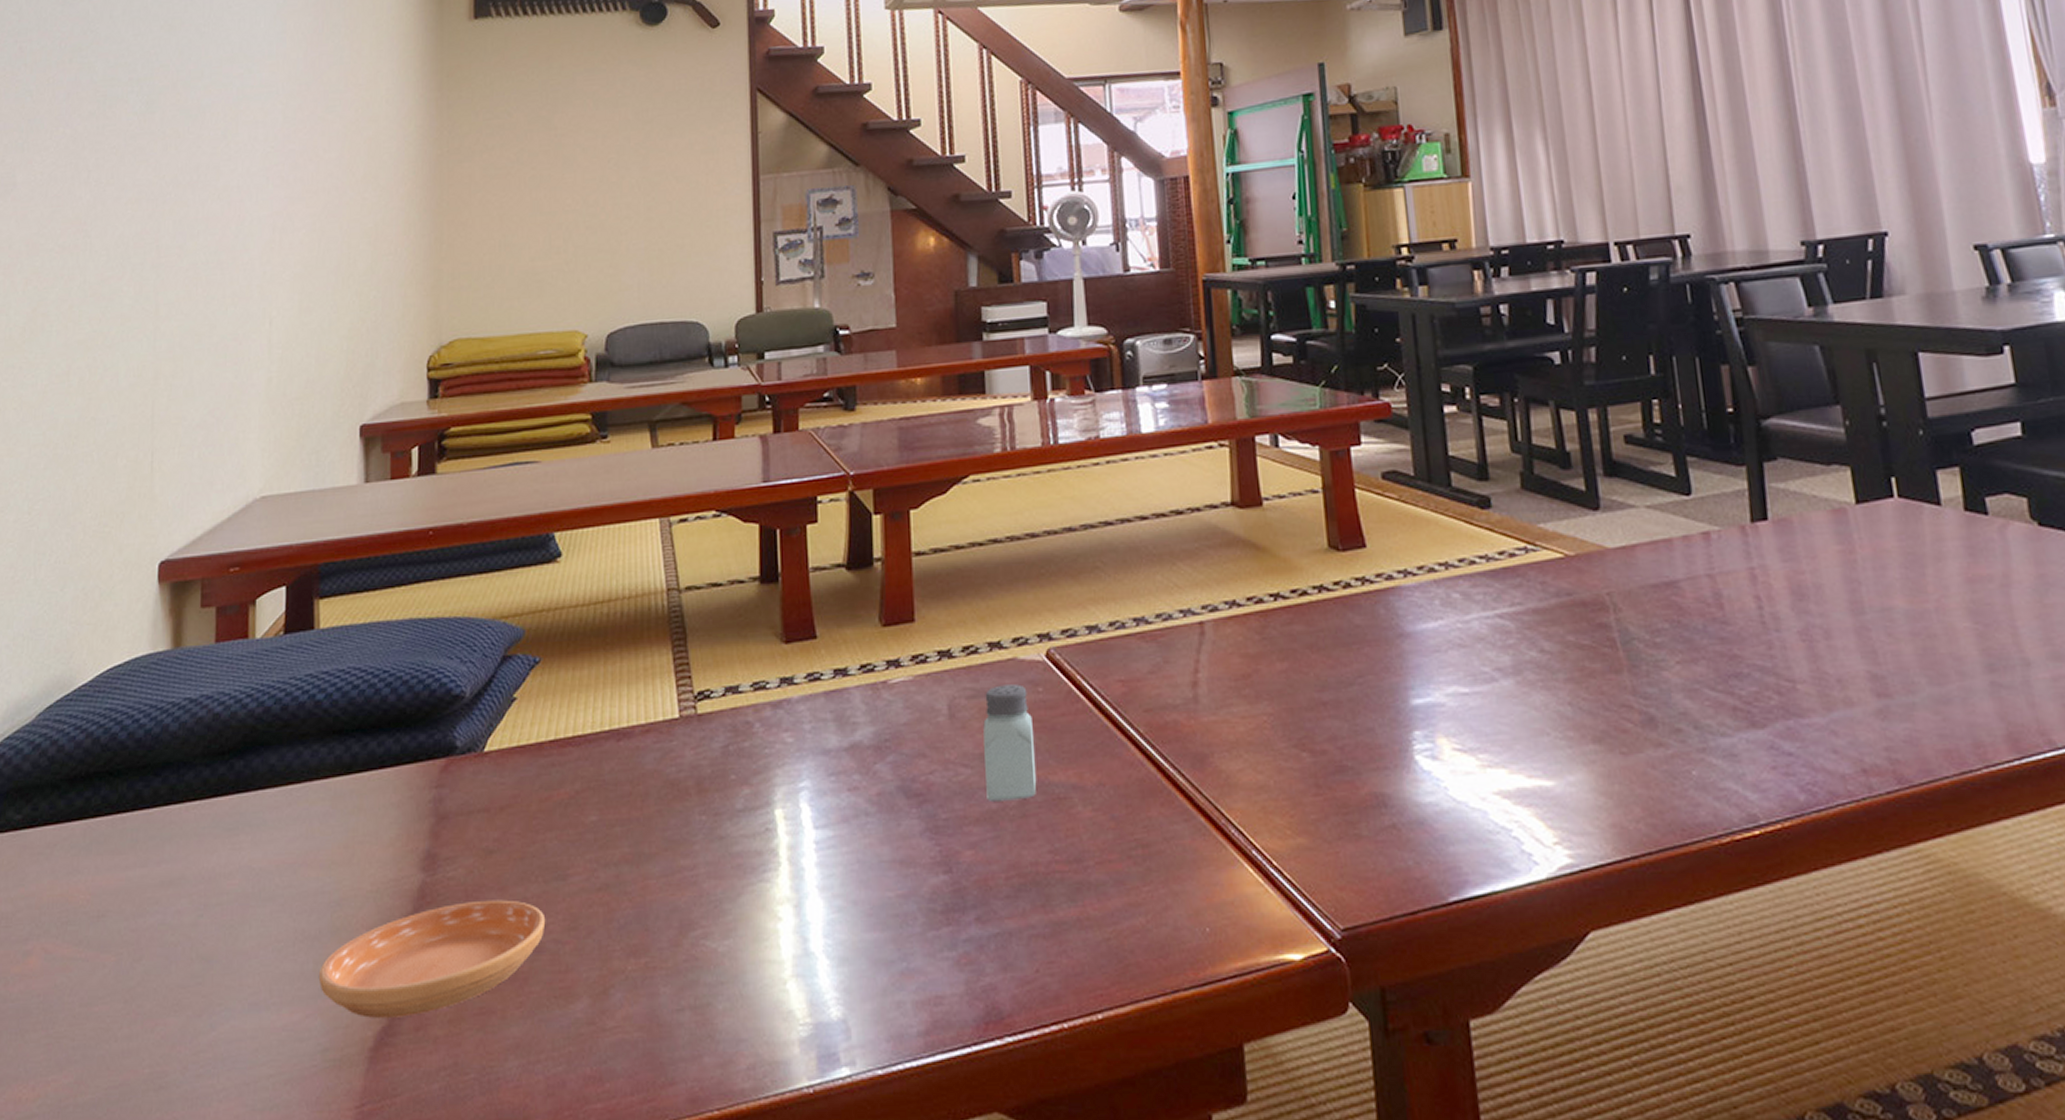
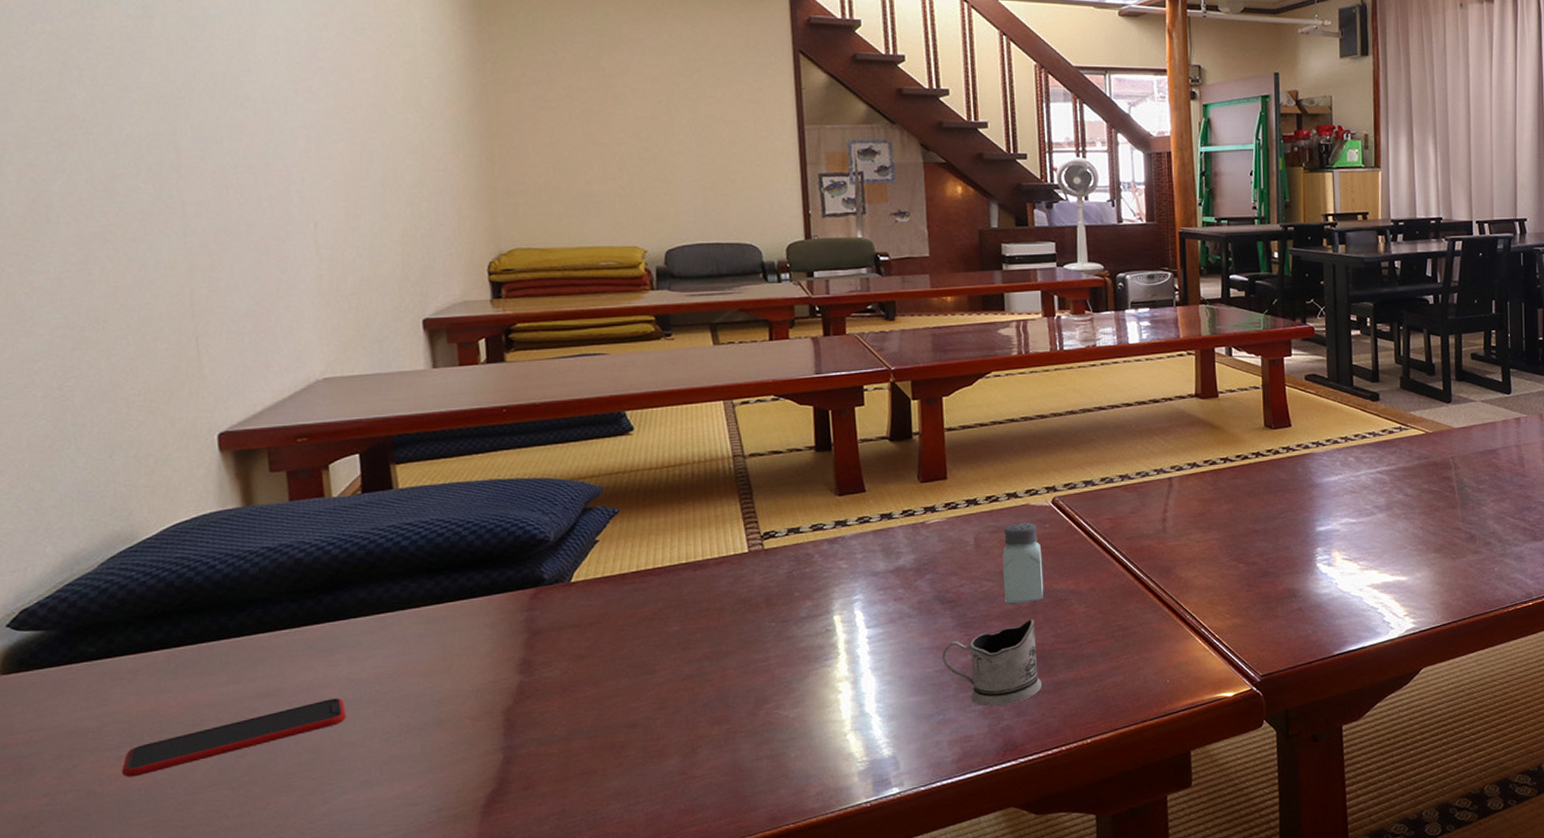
smartphone: none [25,892,244,978] -> present [121,698,347,777]
saucer: present [318,900,546,1018] -> none [427,691,638,784]
tea glass holder: none [907,825,1035,954] -> present [942,619,1042,707]

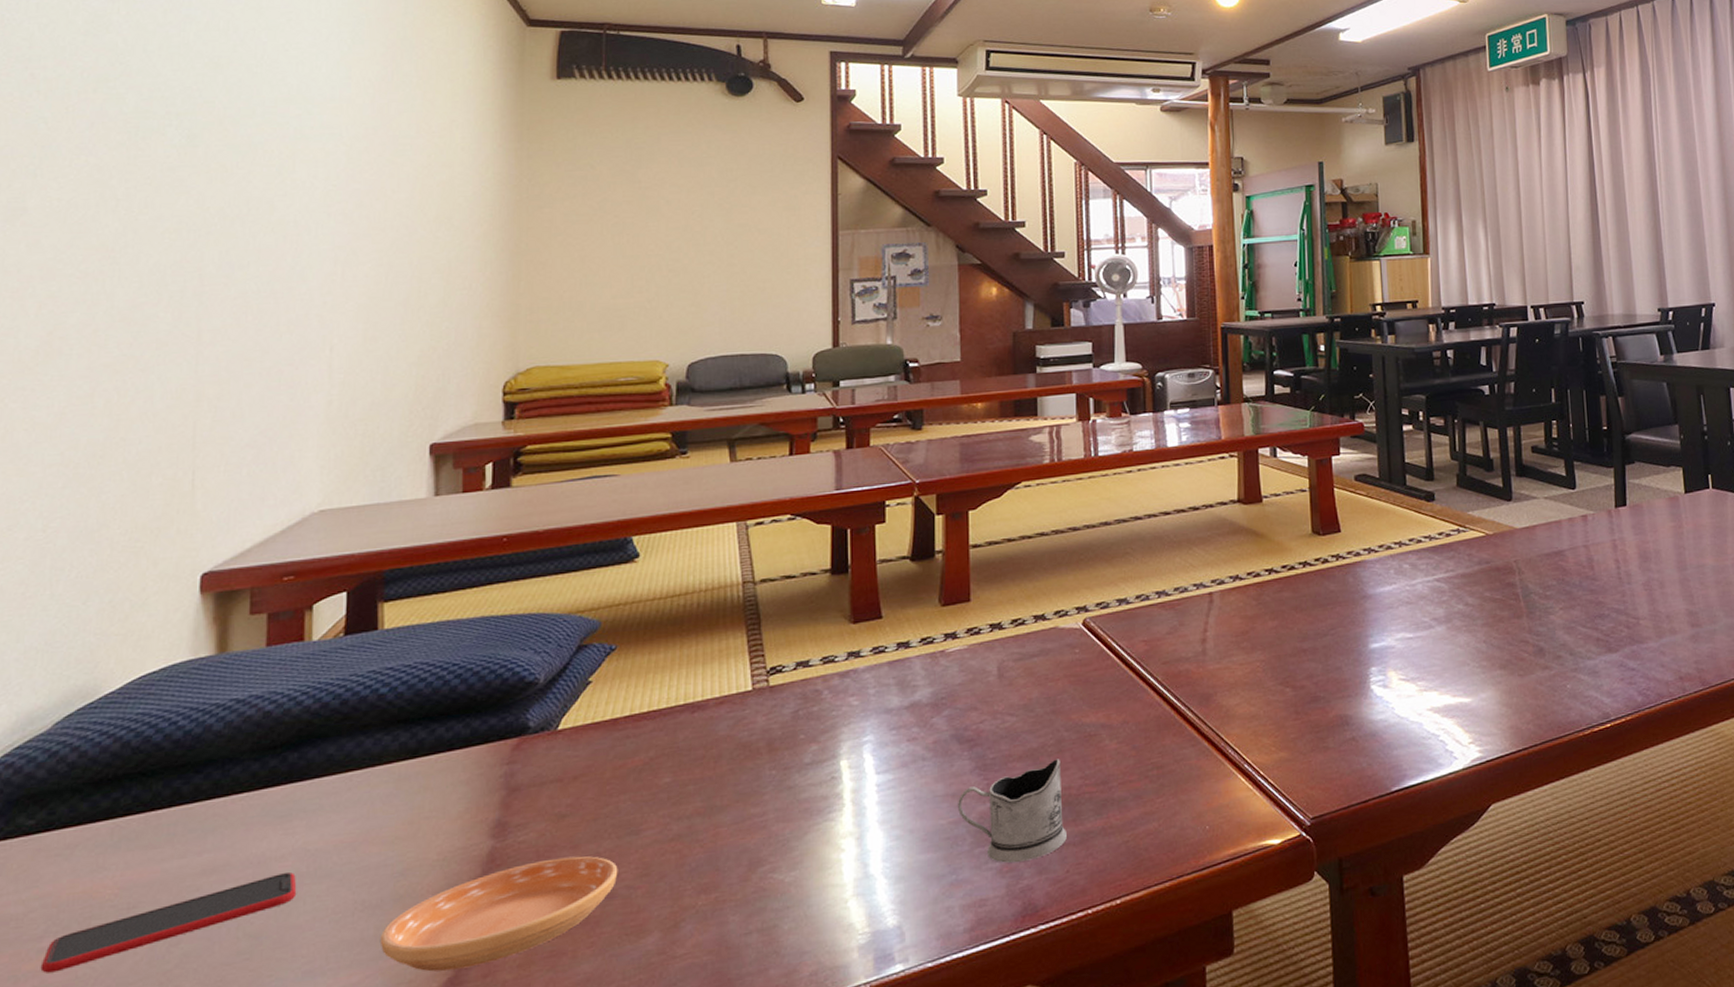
saucer: none [427,691,638,784] -> present [379,856,618,972]
saltshaker: present [1002,523,1044,604] -> none [1028,648,1072,742]

